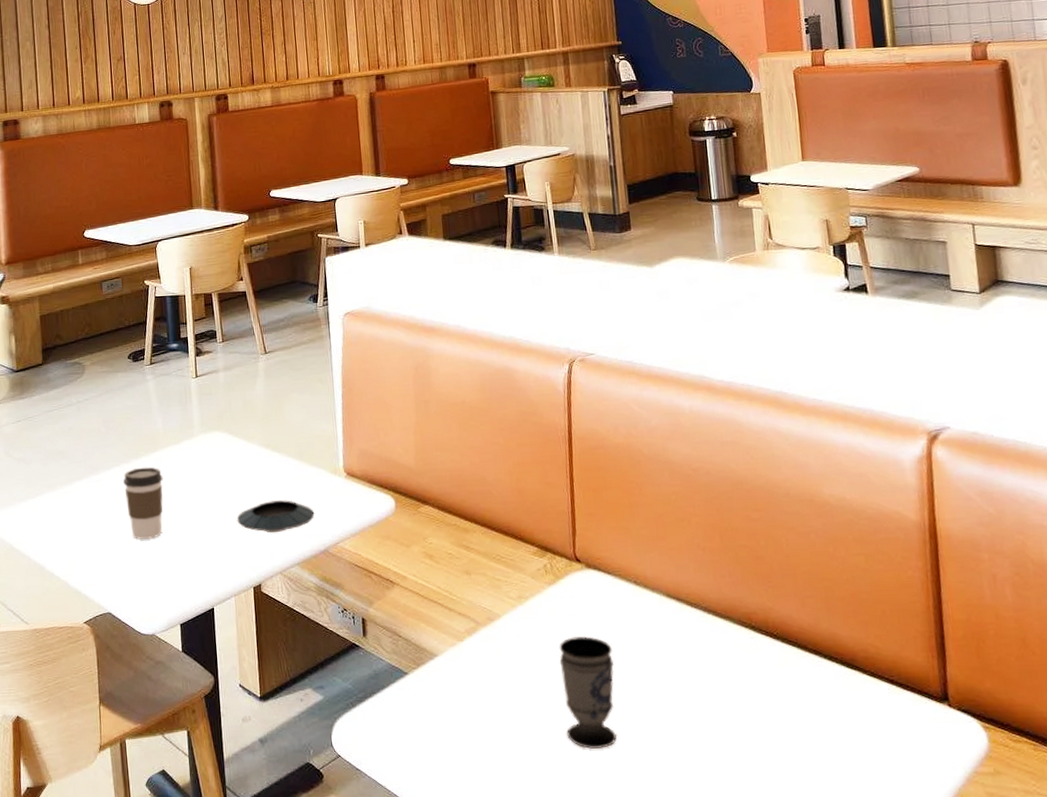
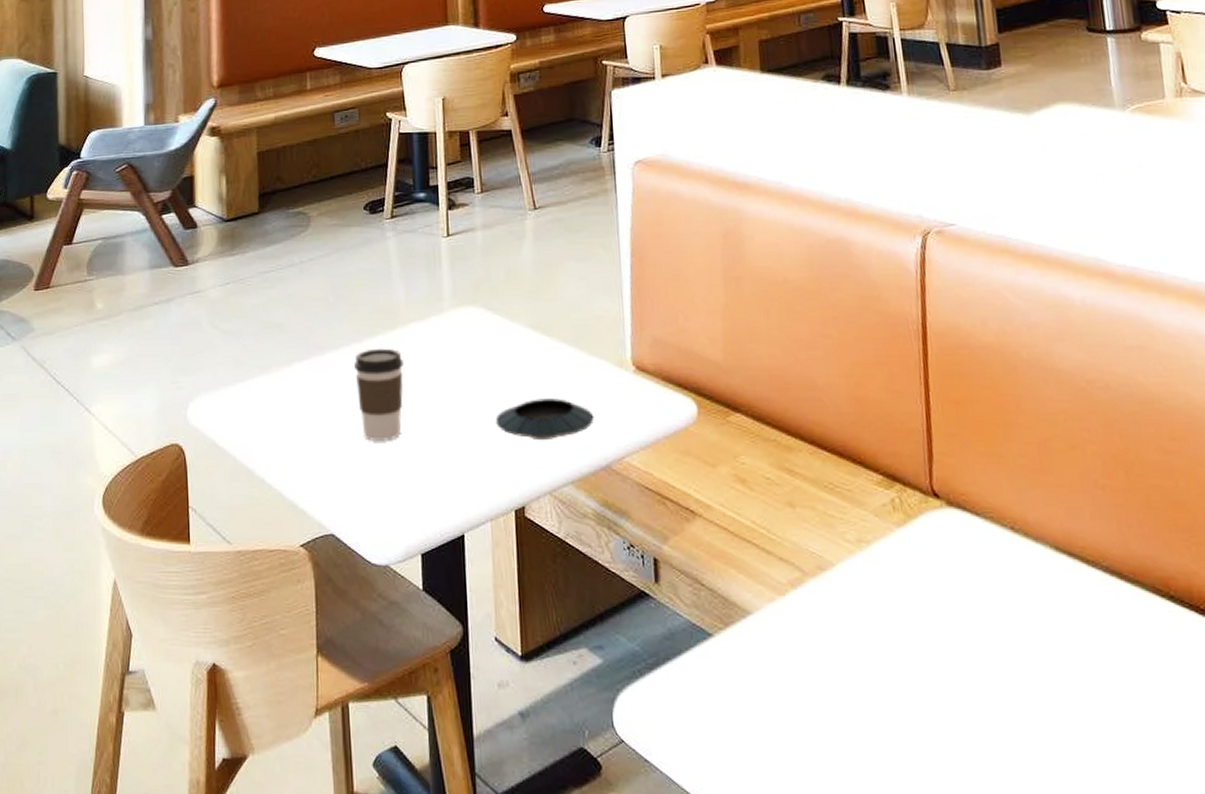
cup: present [559,636,617,749] -> none [911,598,991,752]

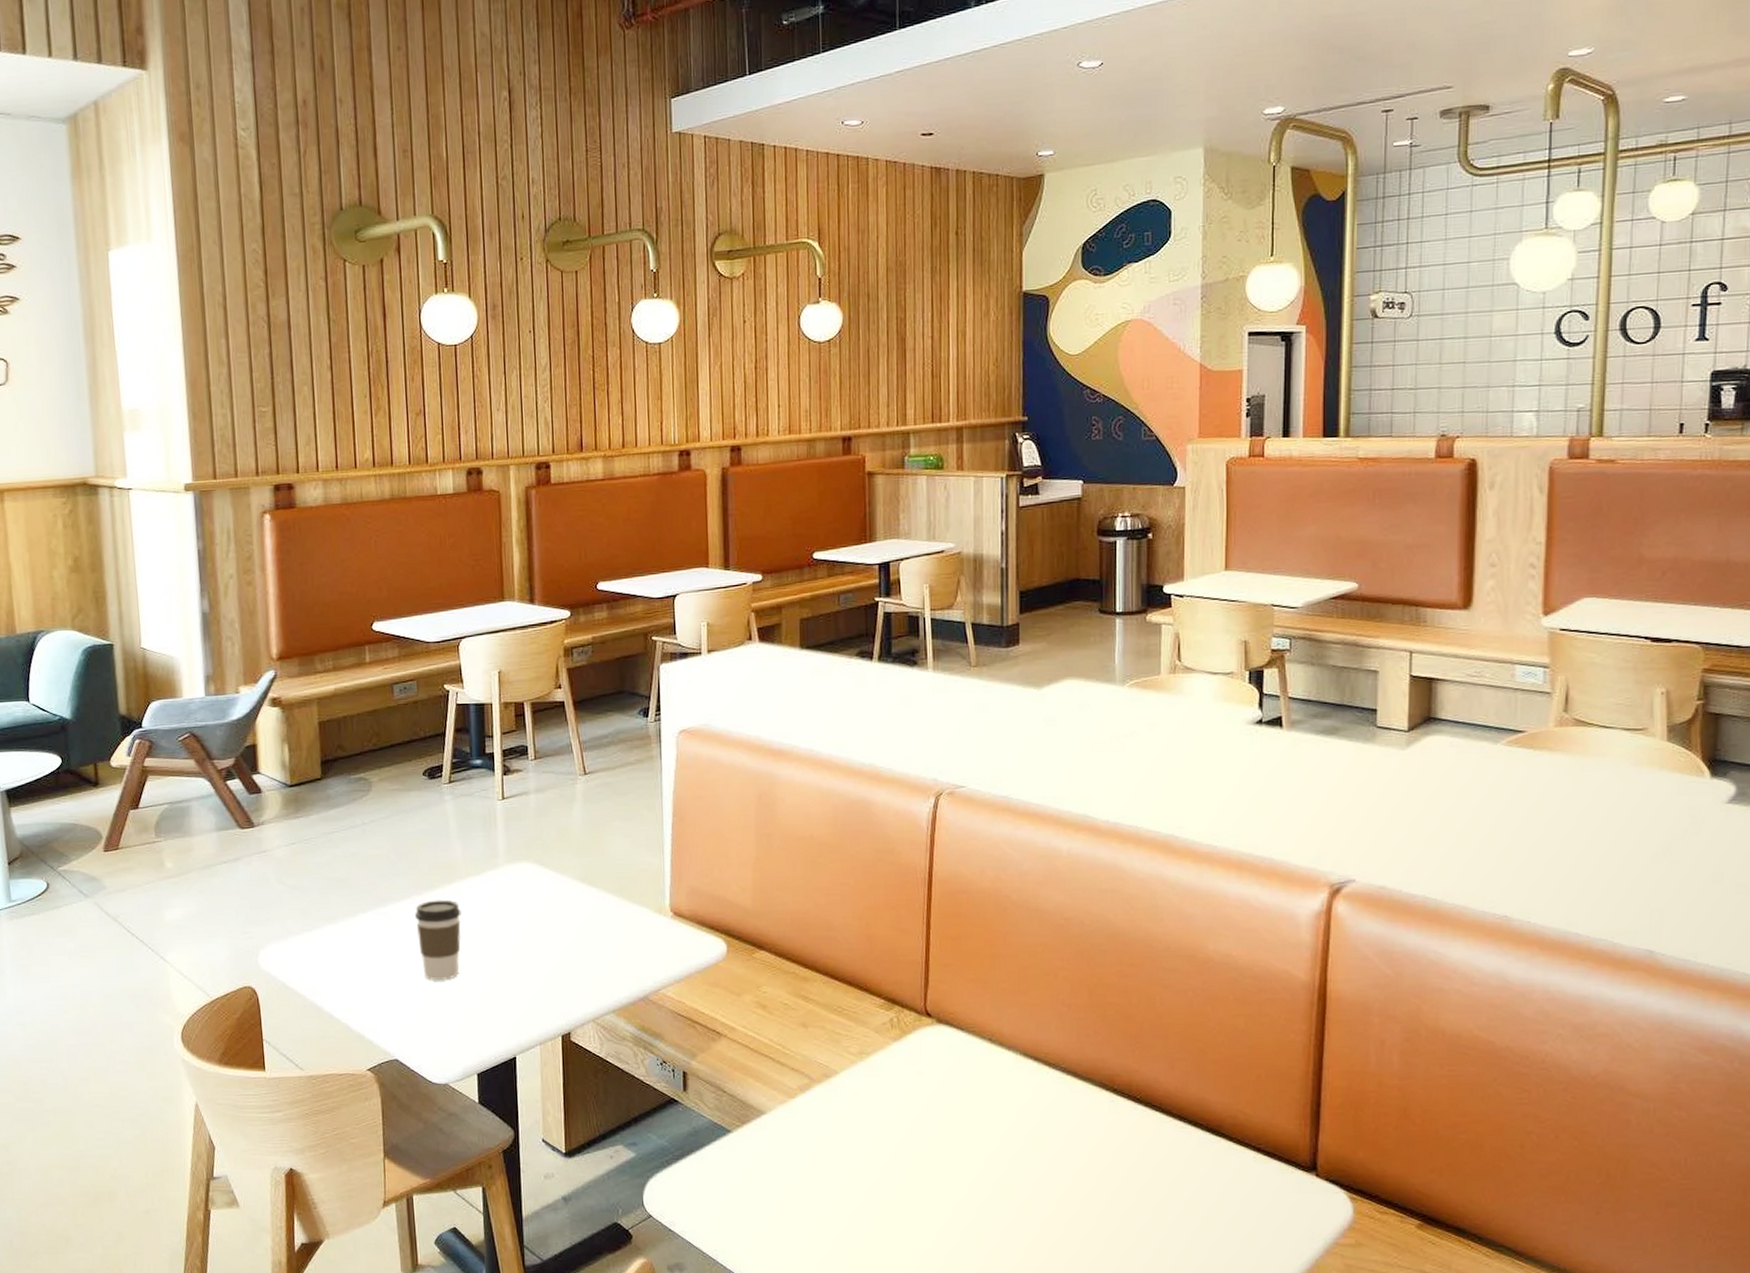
saucer: present [495,398,594,441] -> none [545,941,635,977]

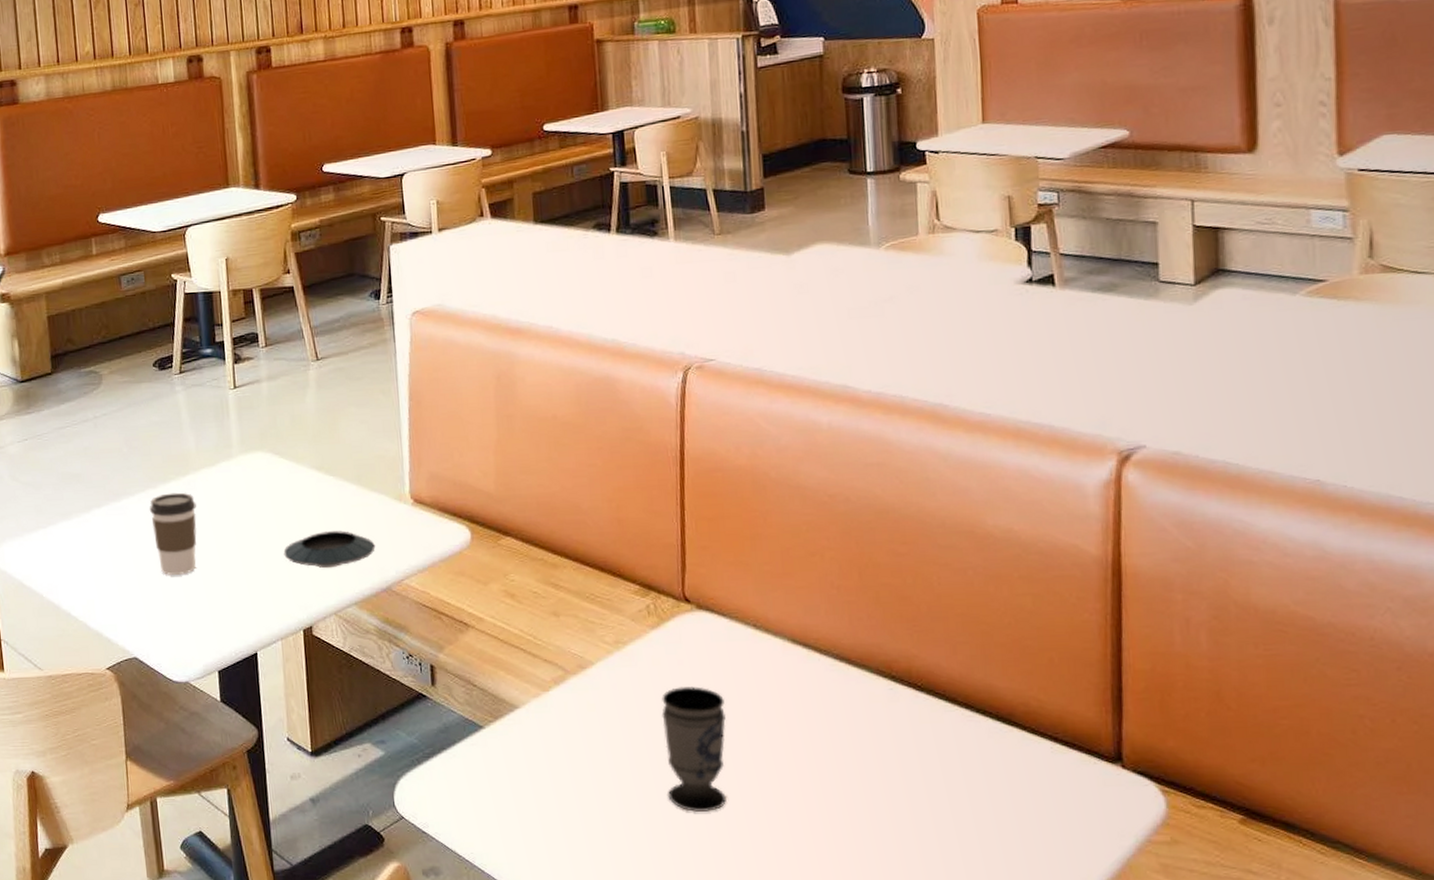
saucer: none [545,941,635,977] -> present [283,530,376,569]
cup: none [900,1096,959,1213] -> present [662,686,727,812]

